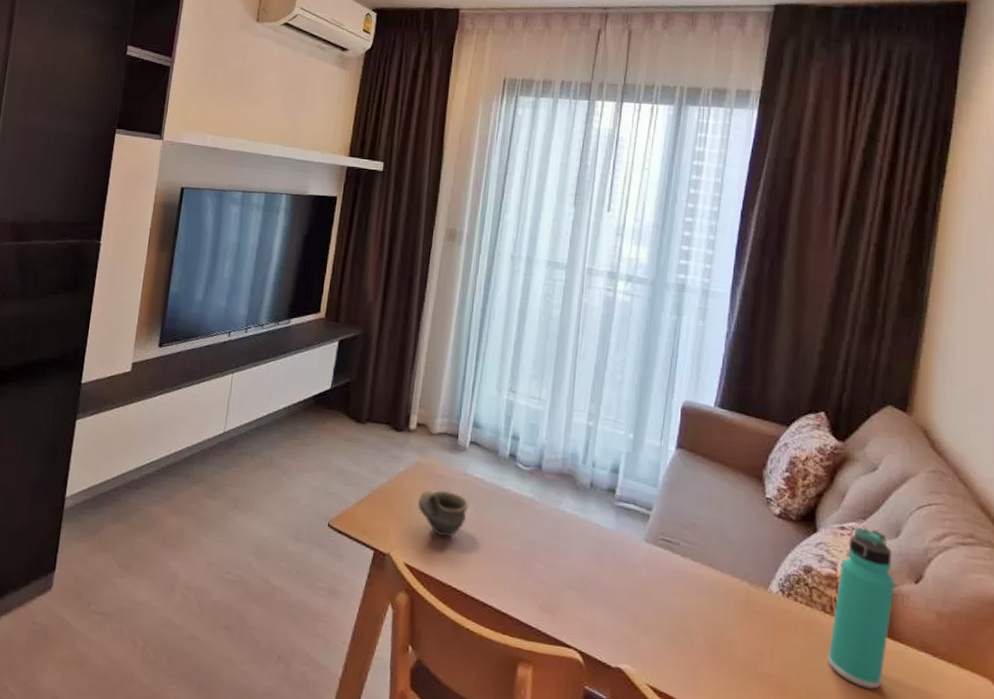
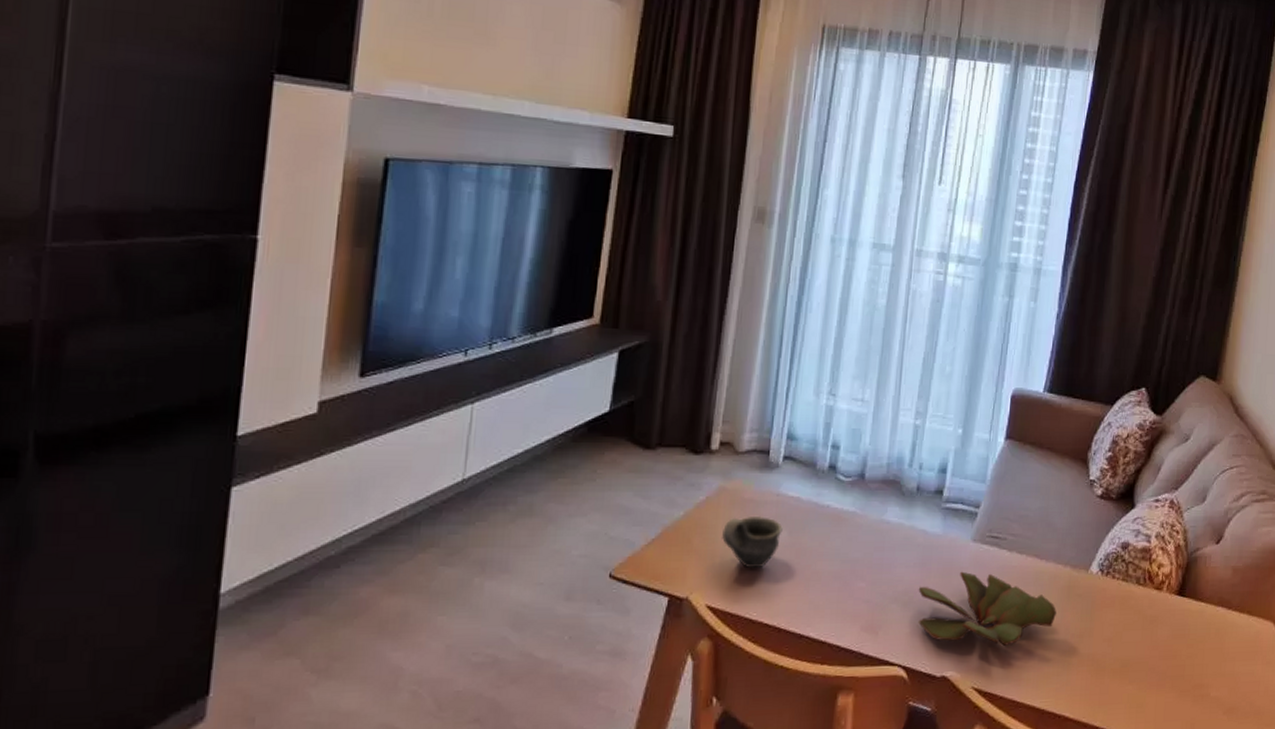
succulent plant: none [592,568,734,650] -> present [918,571,1056,646]
thermos bottle: present [827,527,895,689] -> none [1139,498,1200,650]

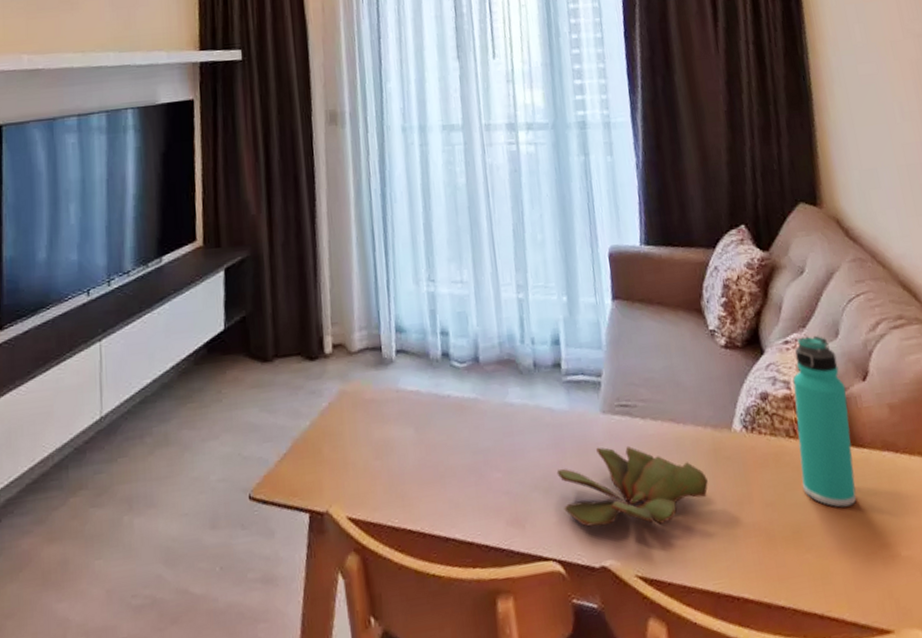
cup: present [722,515,783,569] -> none [350,415,409,473]
thermos bottle: none [1139,498,1200,650] -> present [793,335,857,508]

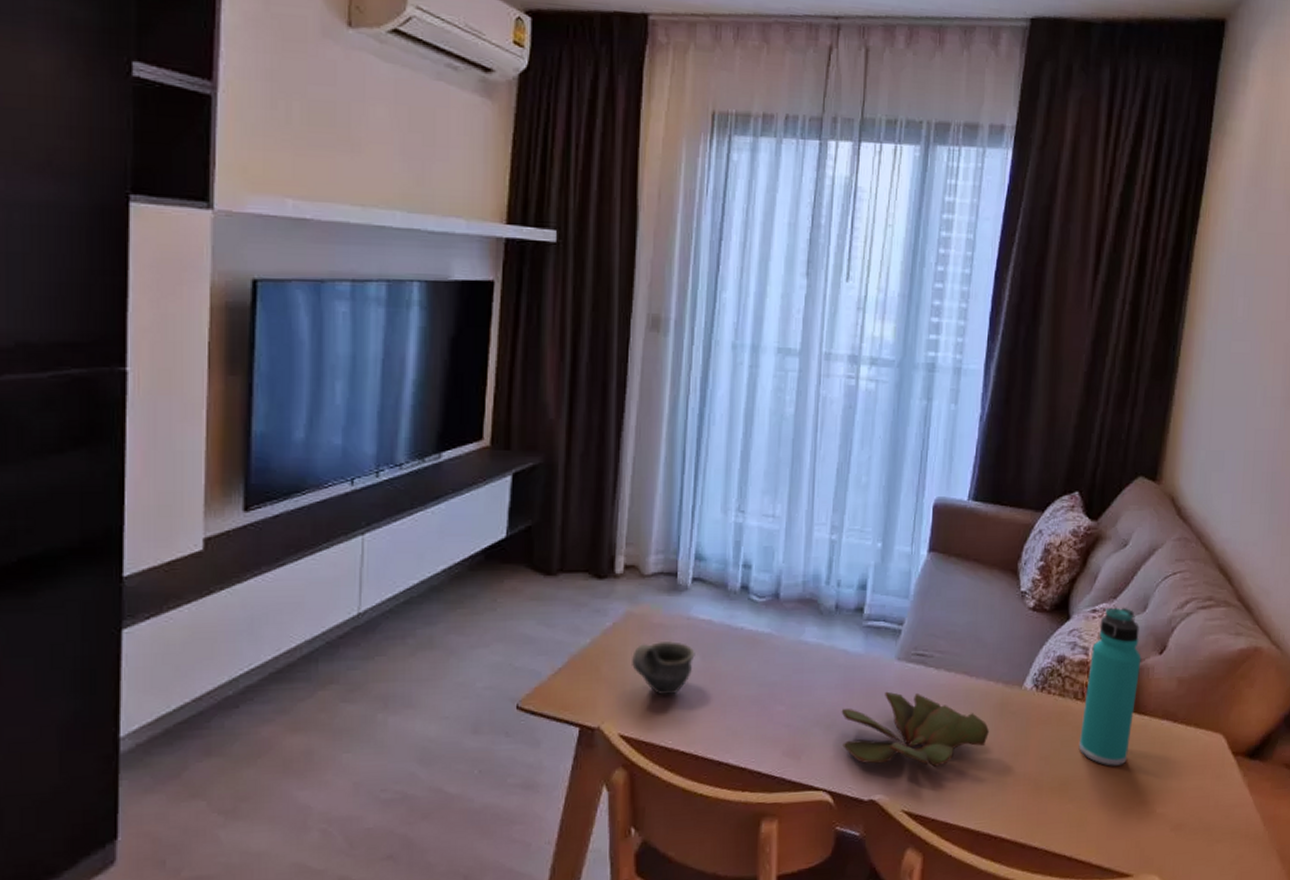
cup: none [350,415,409,473] -> present [632,640,695,696]

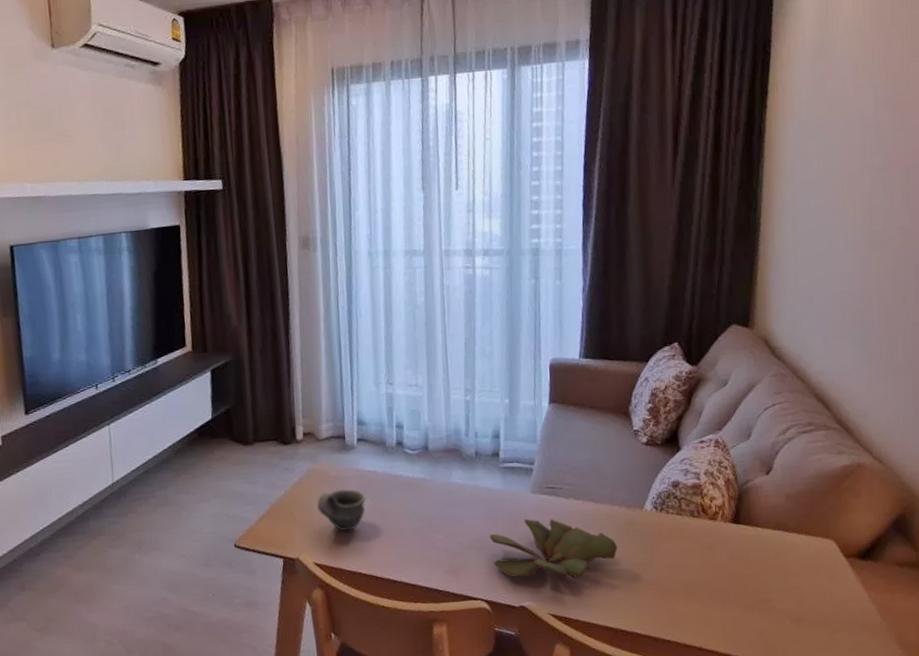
thermos bottle: present [1078,607,1142,766] -> none [699,436,750,571]

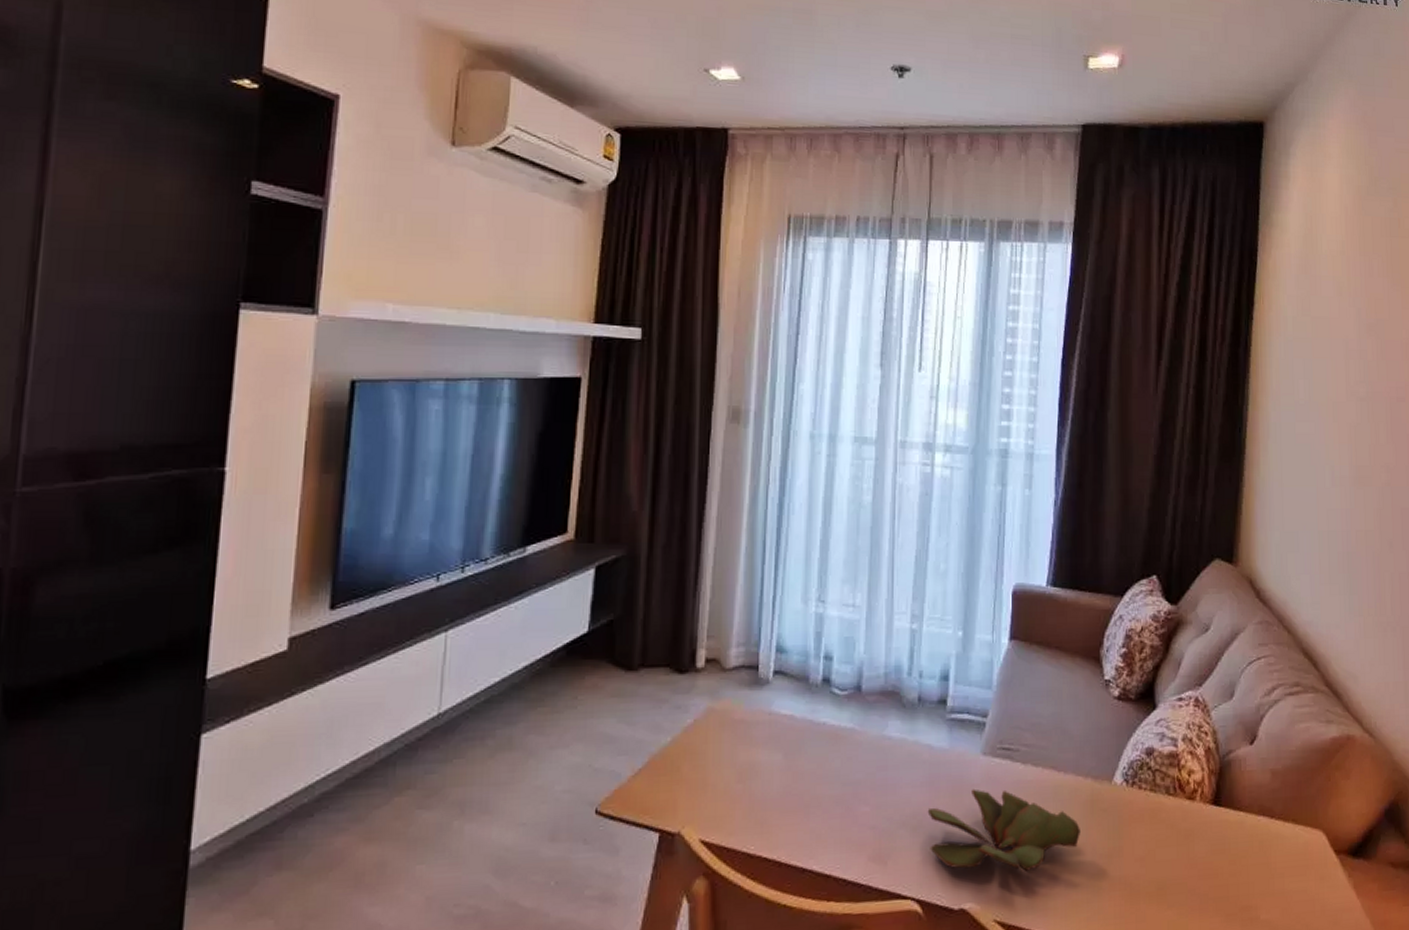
cup: present [317,488,366,531] -> none [713,737,777,797]

